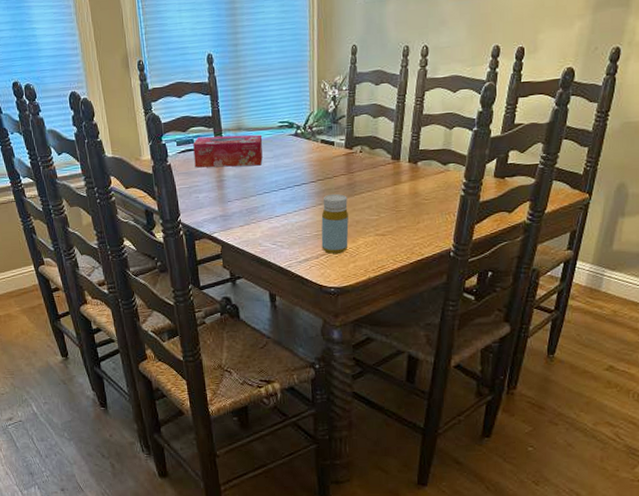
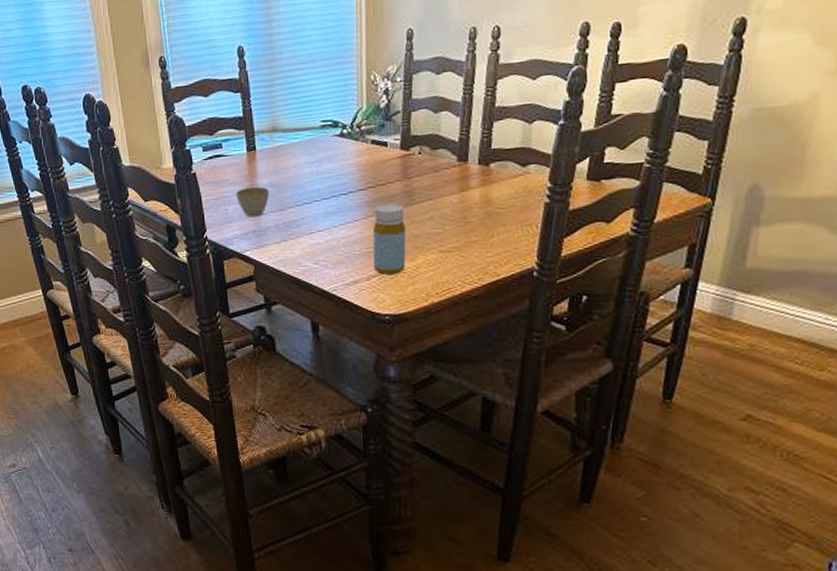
tissue box: present [193,134,263,168] -> none [221,136,302,176]
cup: none [205,177,235,204] -> present [235,186,270,218]

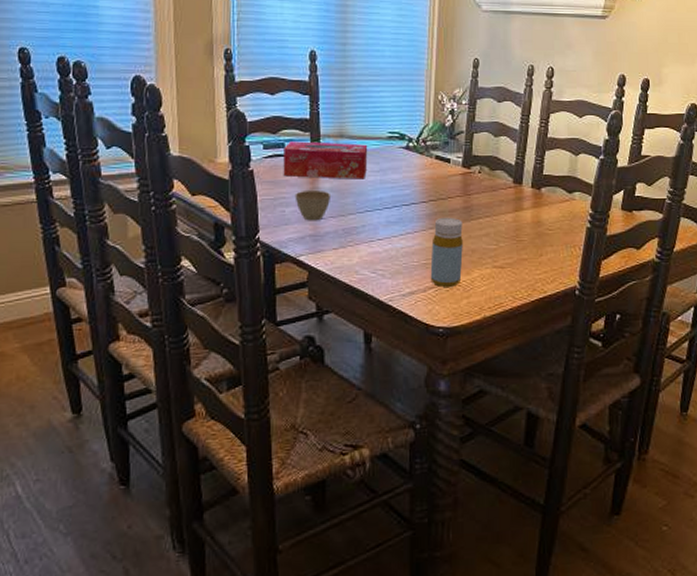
tissue box: none [221,136,302,176] -> present [283,141,368,179]

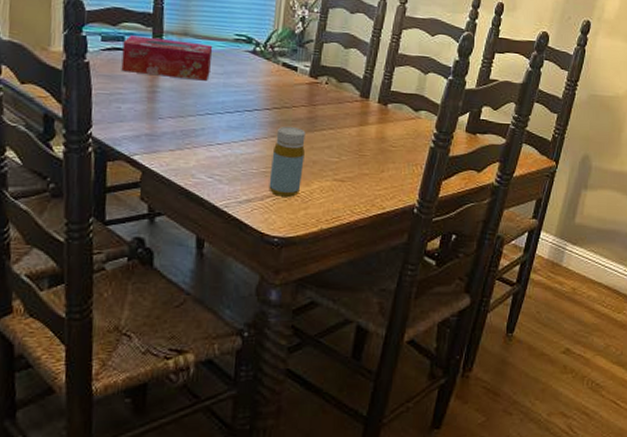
cup: present [295,189,332,221] -> none [132,87,171,120]

